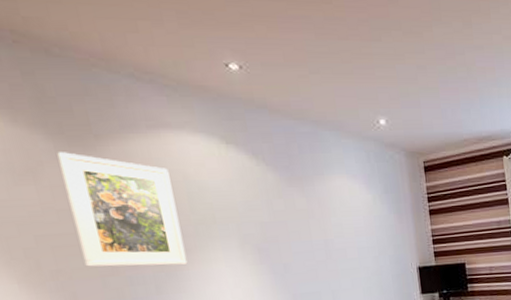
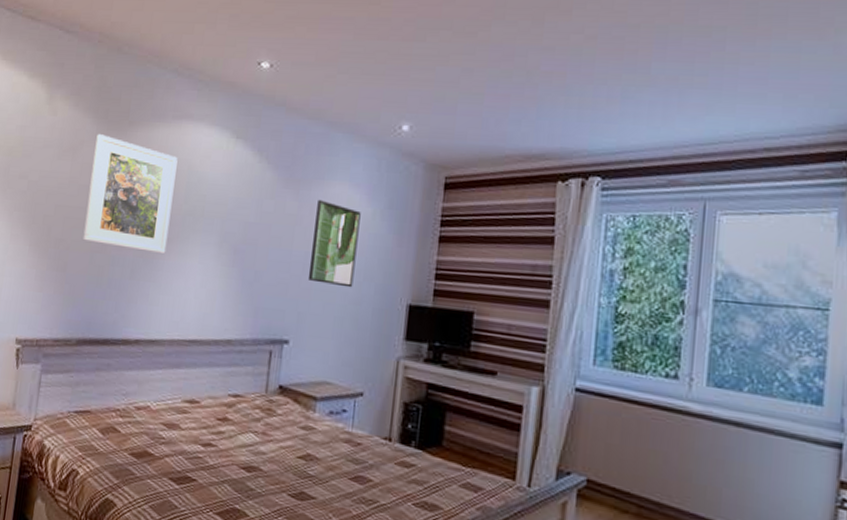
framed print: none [323,193,372,264] -> present [307,199,361,288]

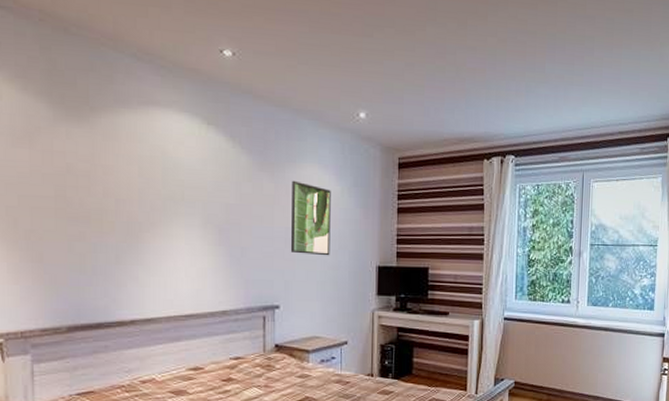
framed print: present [82,134,178,255] -> none [54,120,150,239]

